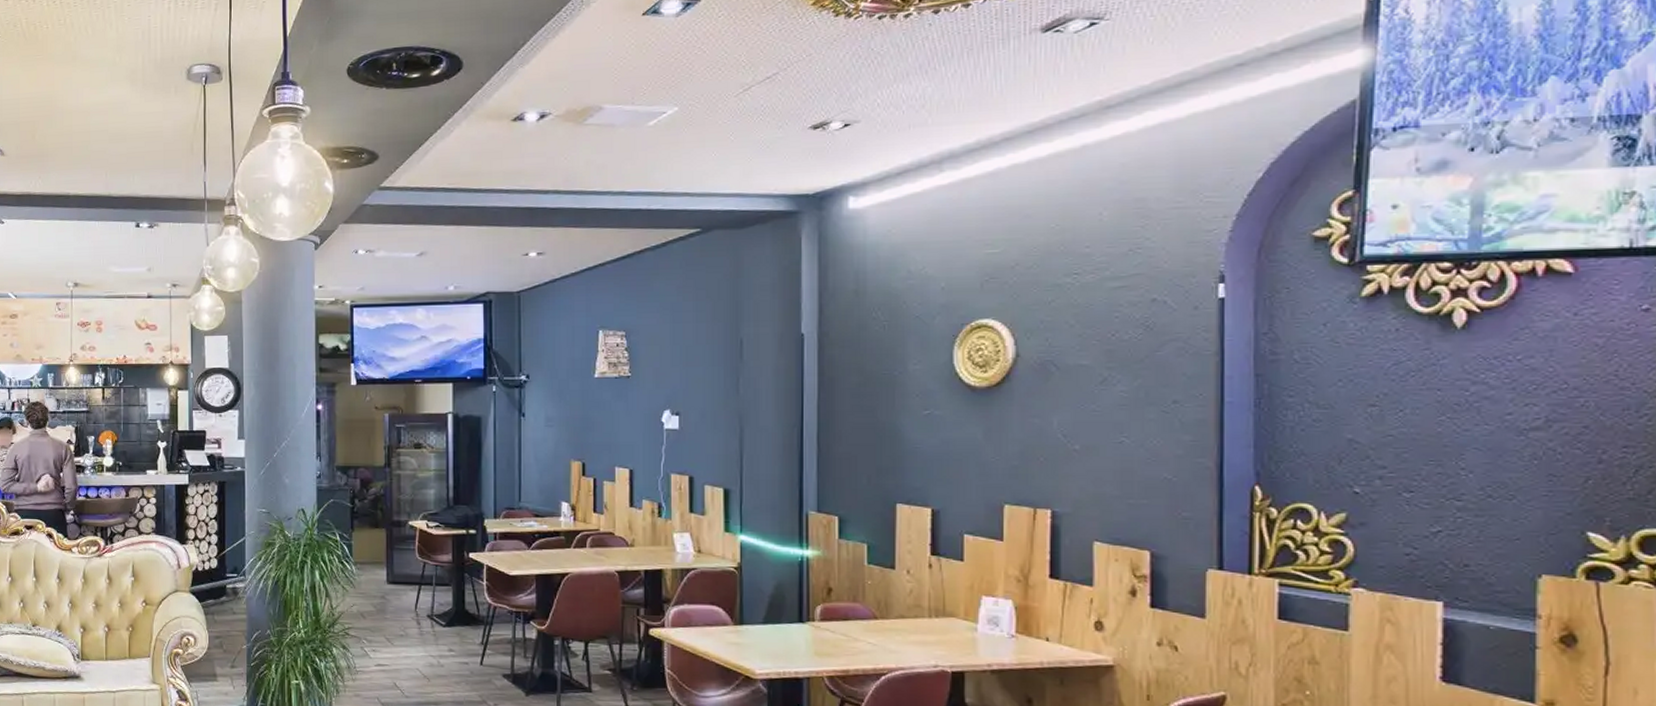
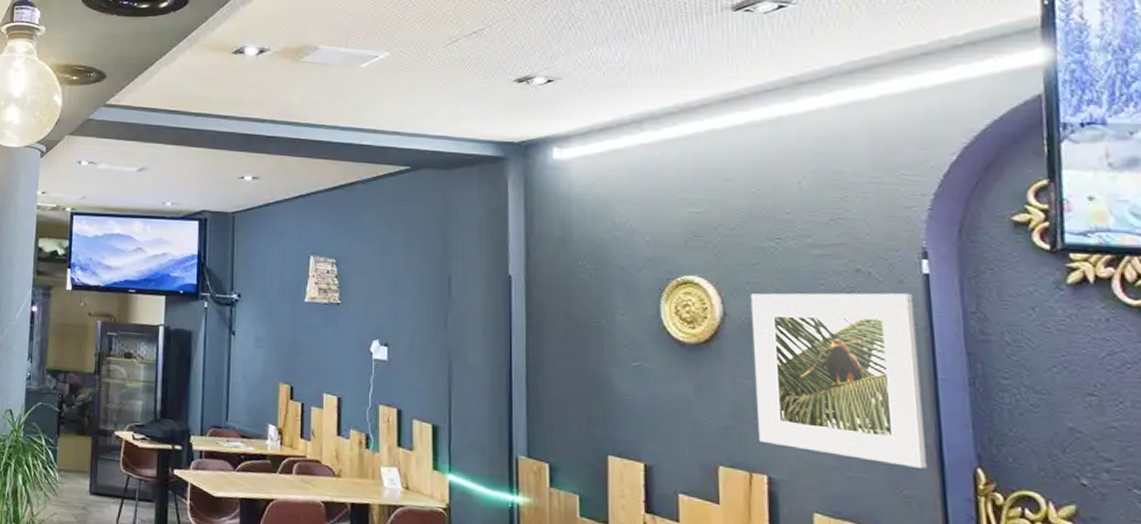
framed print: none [1043,319,1206,490] -> present [750,292,927,469]

